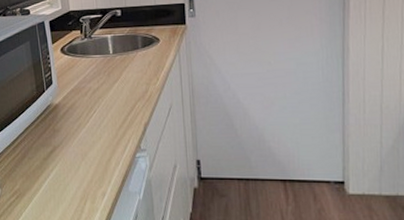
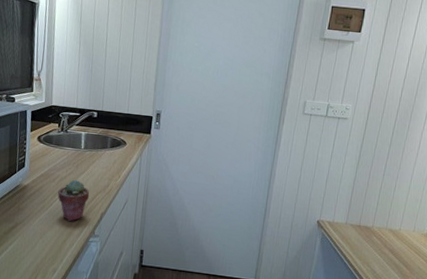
potted succulent: none [92,90,128,137] -> present [57,179,90,221]

